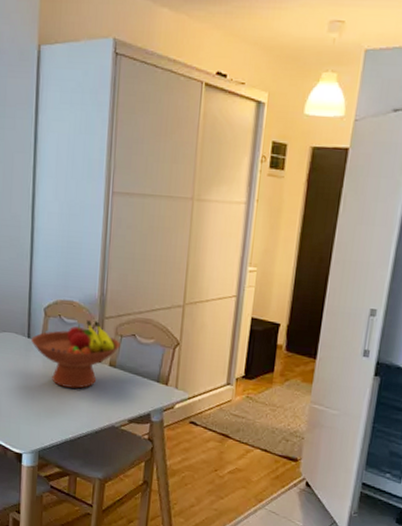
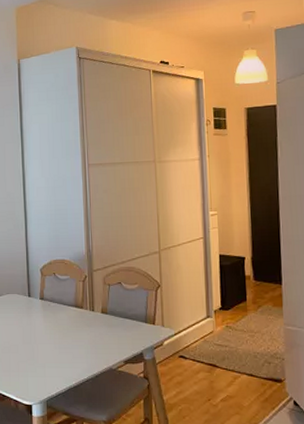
fruit bowl: present [31,320,120,389] -> none [32,274,109,337]

